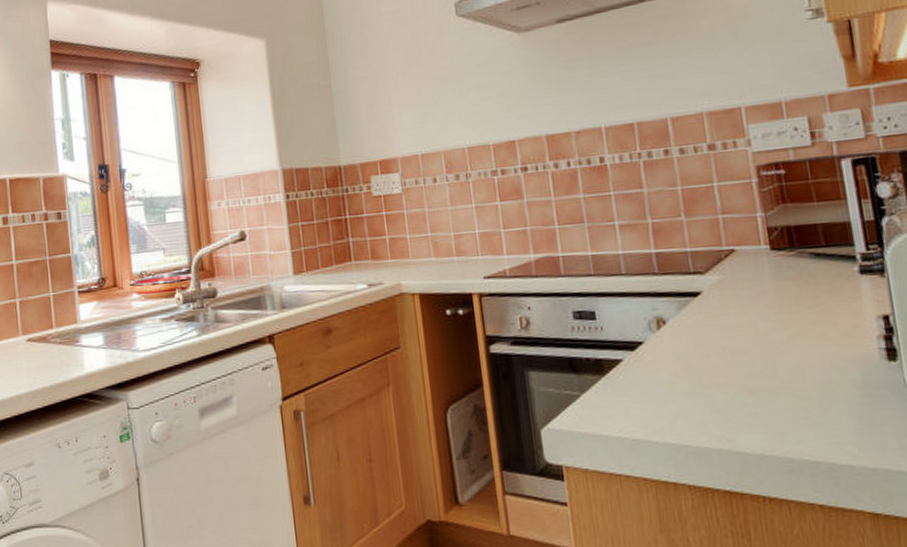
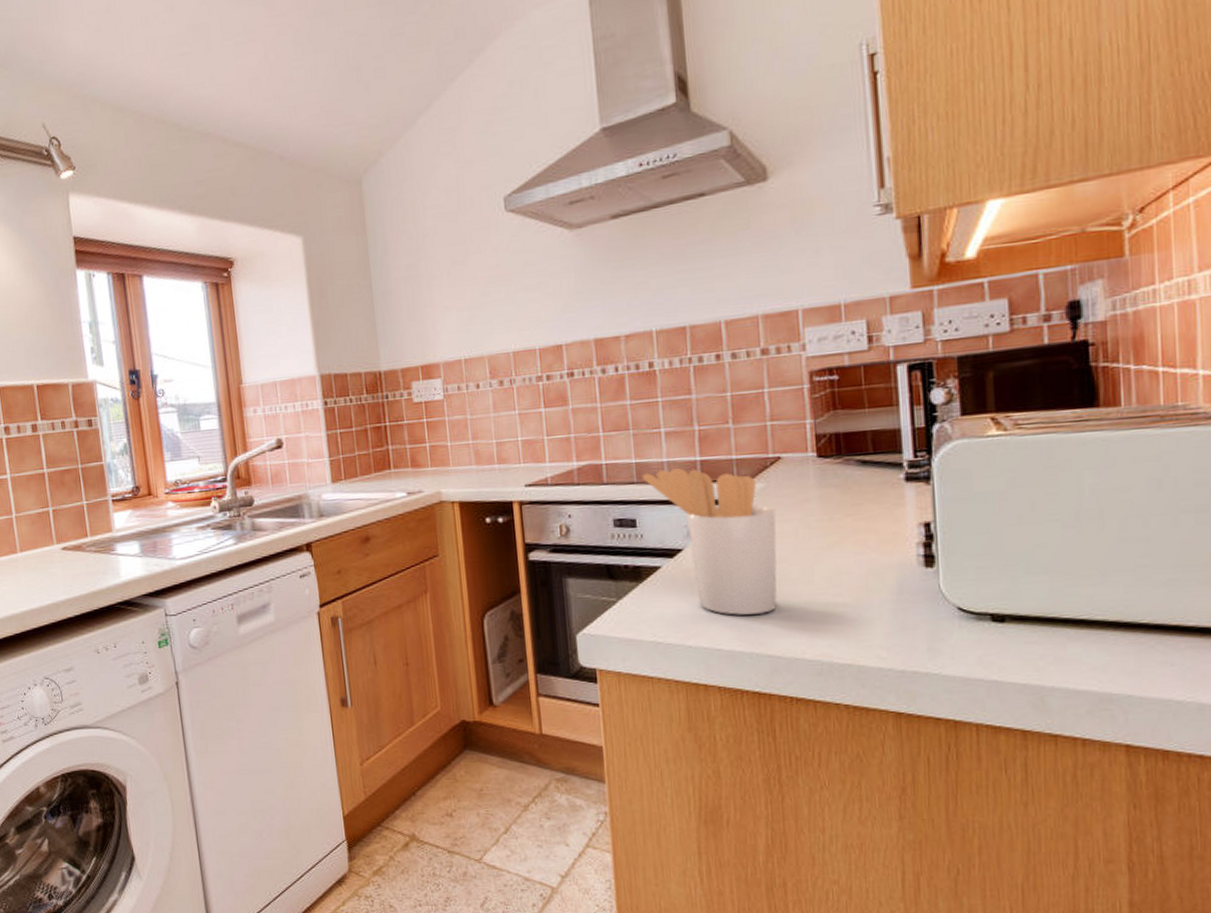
utensil holder: none [599,260,743,410] -> present [642,467,778,615]

